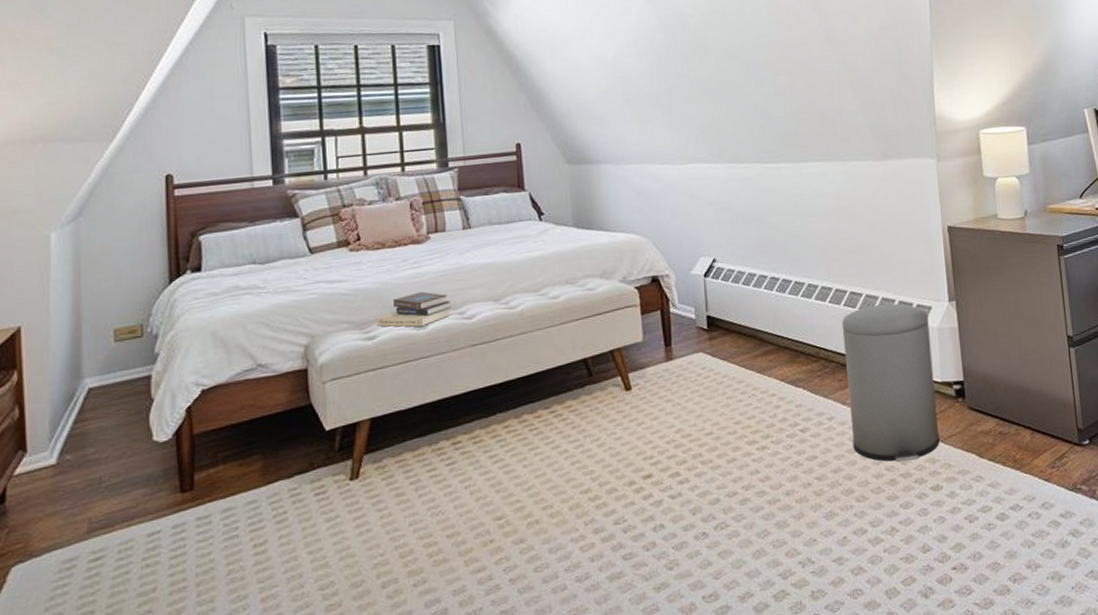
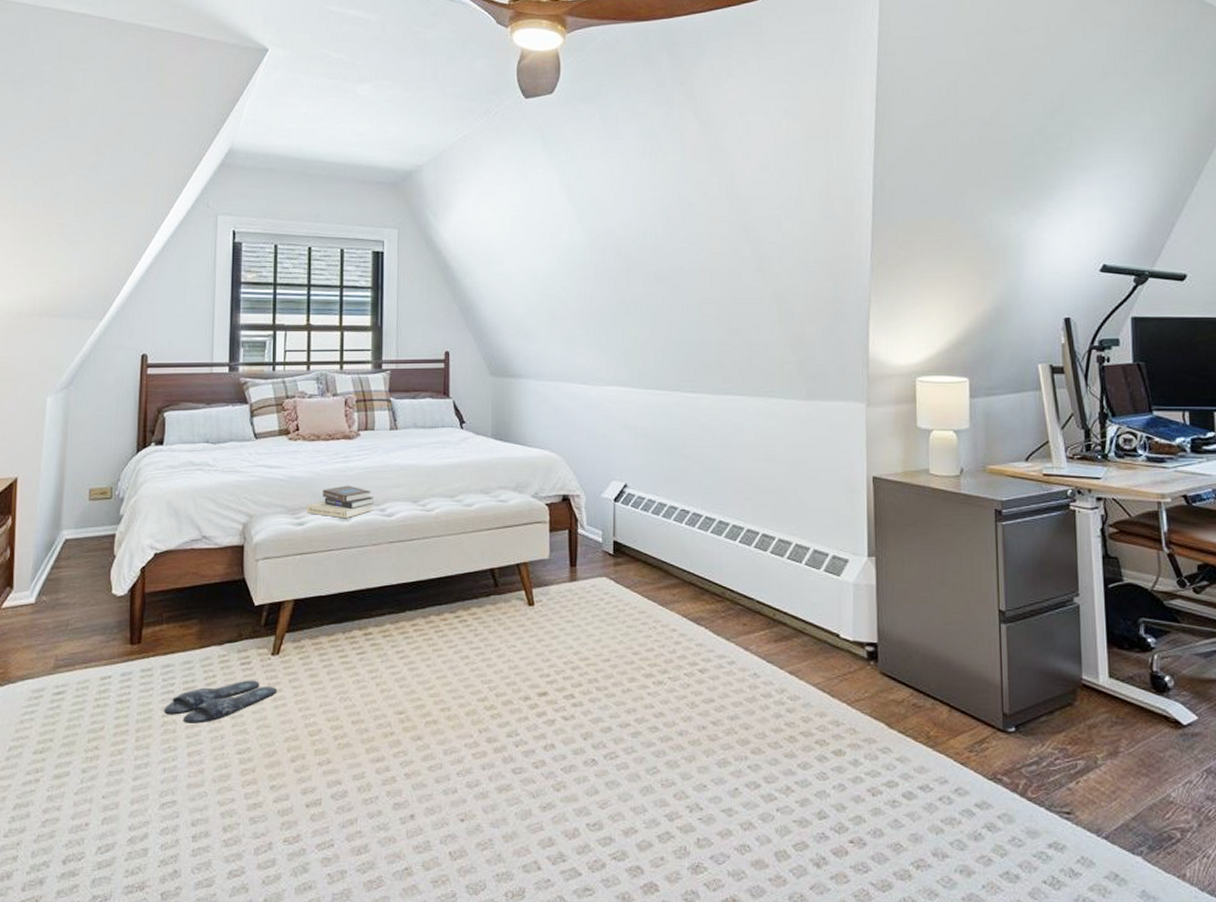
slippers: none [228,509,360,567] -> present [164,680,278,723]
pedal bin: present [841,303,940,463] -> none [750,550,847,720]

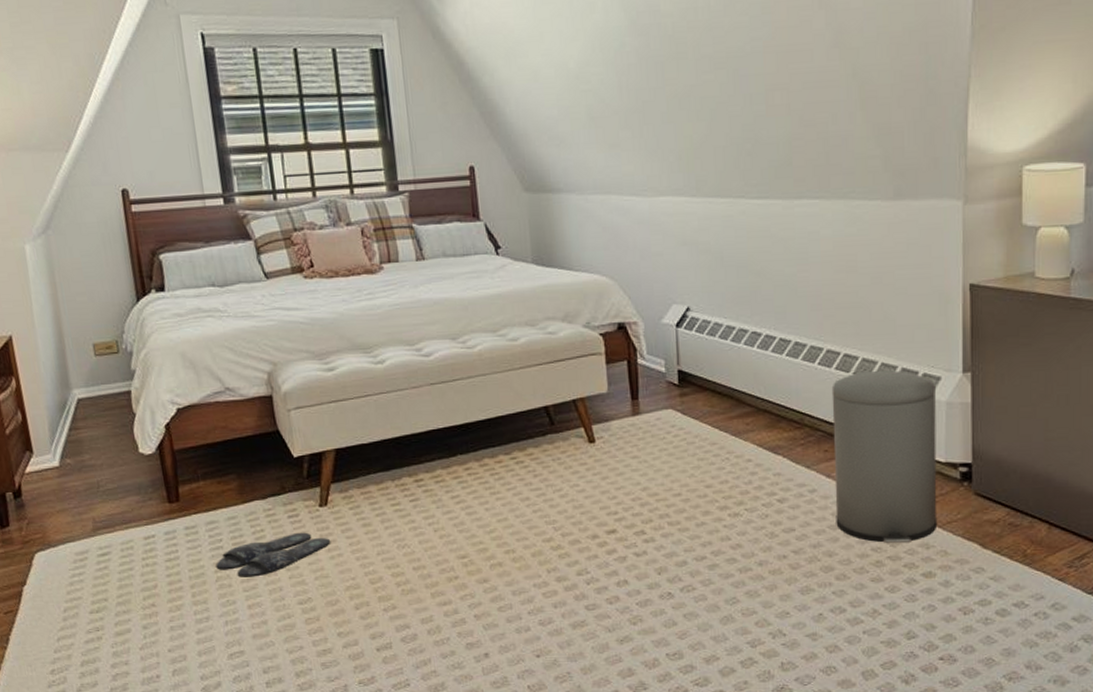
books: present [306,485,373,519] -> none [334,325,409,362]
pedal bin: none [750,550,847,720] -> present [831,370,938,544]

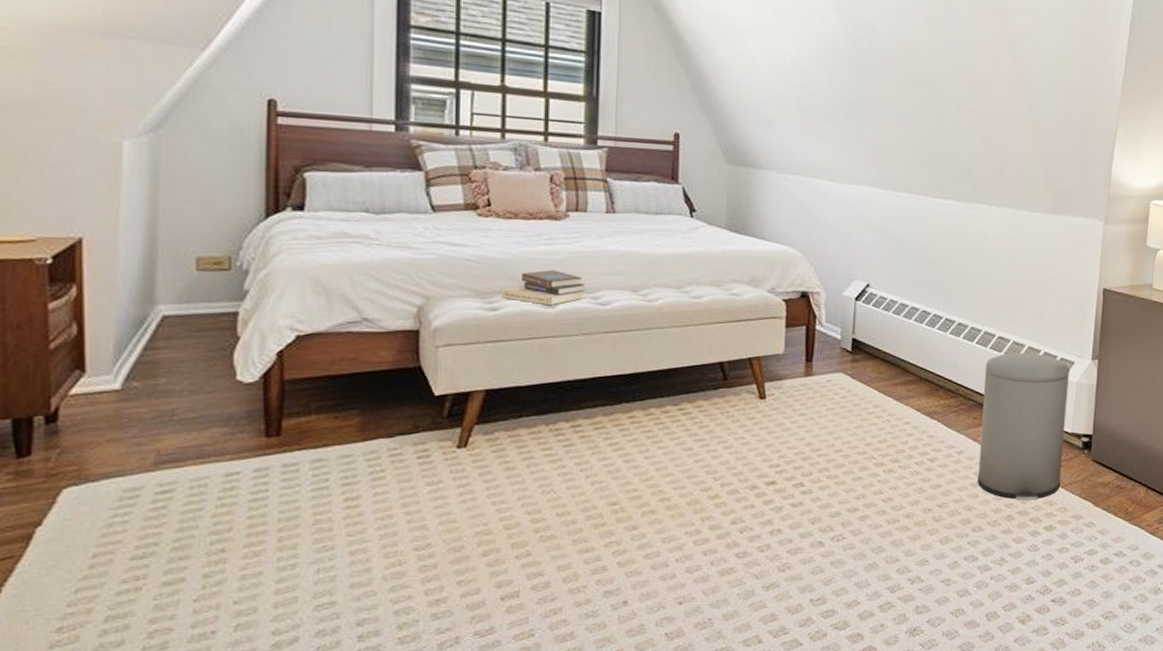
slippers: present [216,532,331,577] -> none [316,474,465,521]
books: none [334,325,409,362] -> present [500,270,585,306]

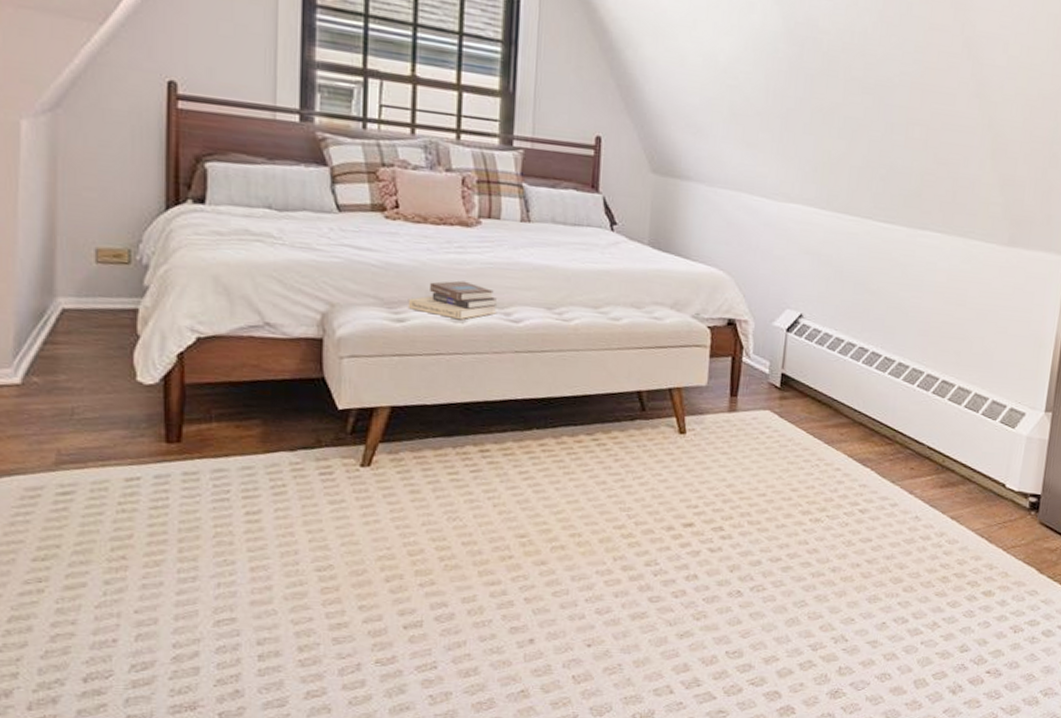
pedal bin: present [977,352,1070,501] -> none [911,398,1020,563]

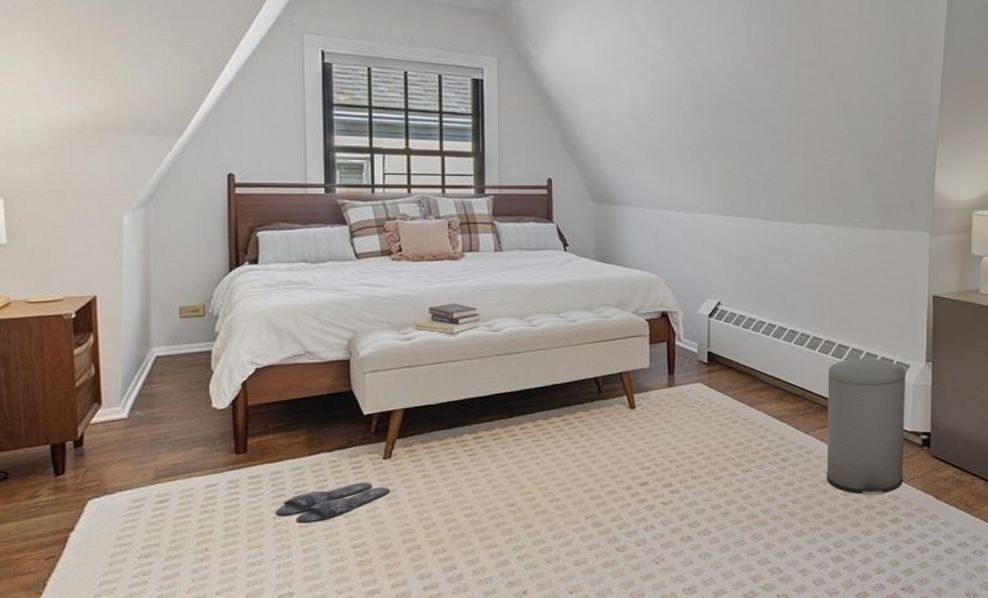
slippers: none [216,492,368,536] -> present [275,482,391,523]
pedal bin: none [911,398,1020,563] -> present [826,358,906,496]

